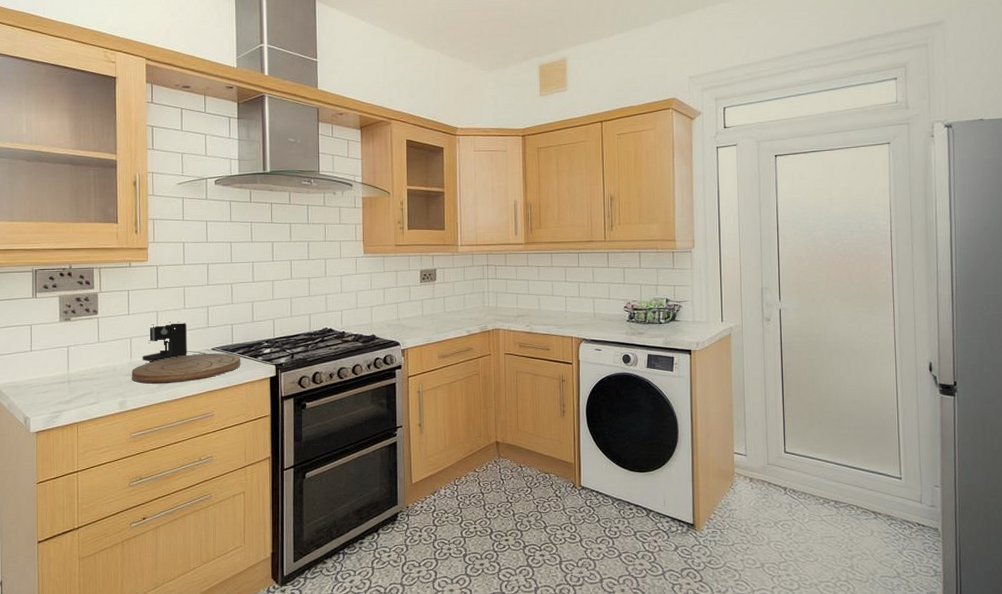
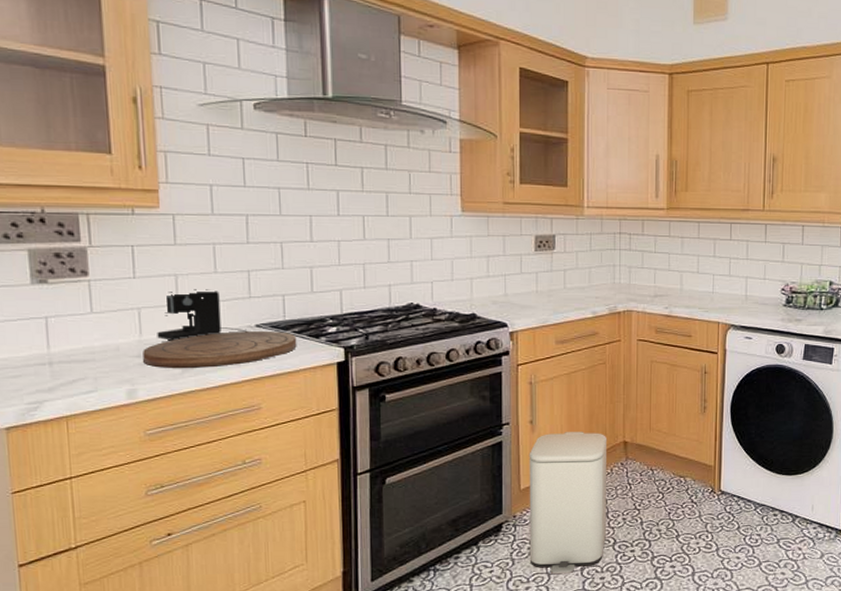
pedal bin: none [418,433,484,560] -> present [529,432,608,575]

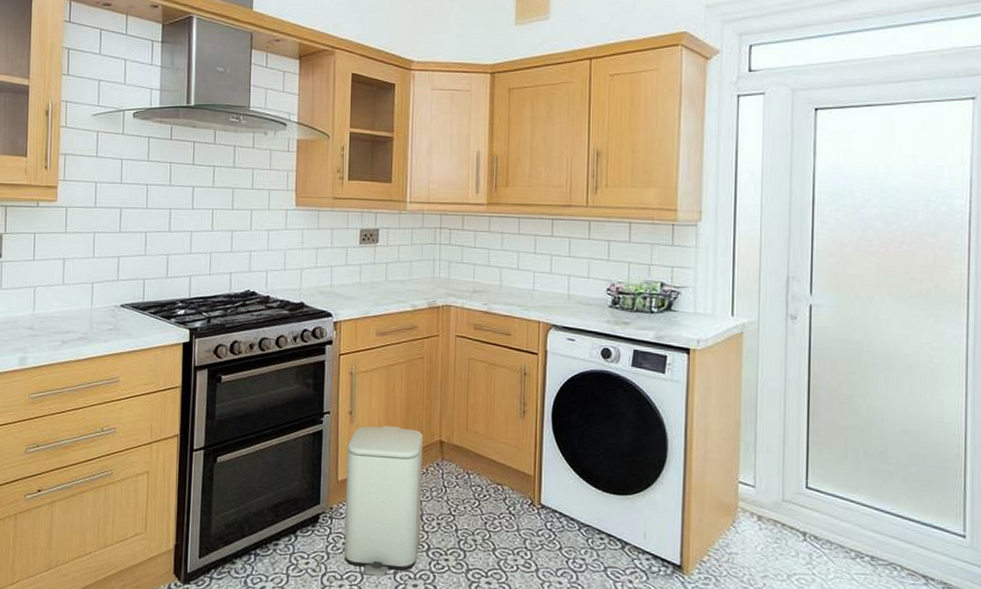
cutting board: present [143,331,297,368] -> none [34,310,152,341]
coffee maker: present [157,289,248,341] -> none [46,271,114,316]

